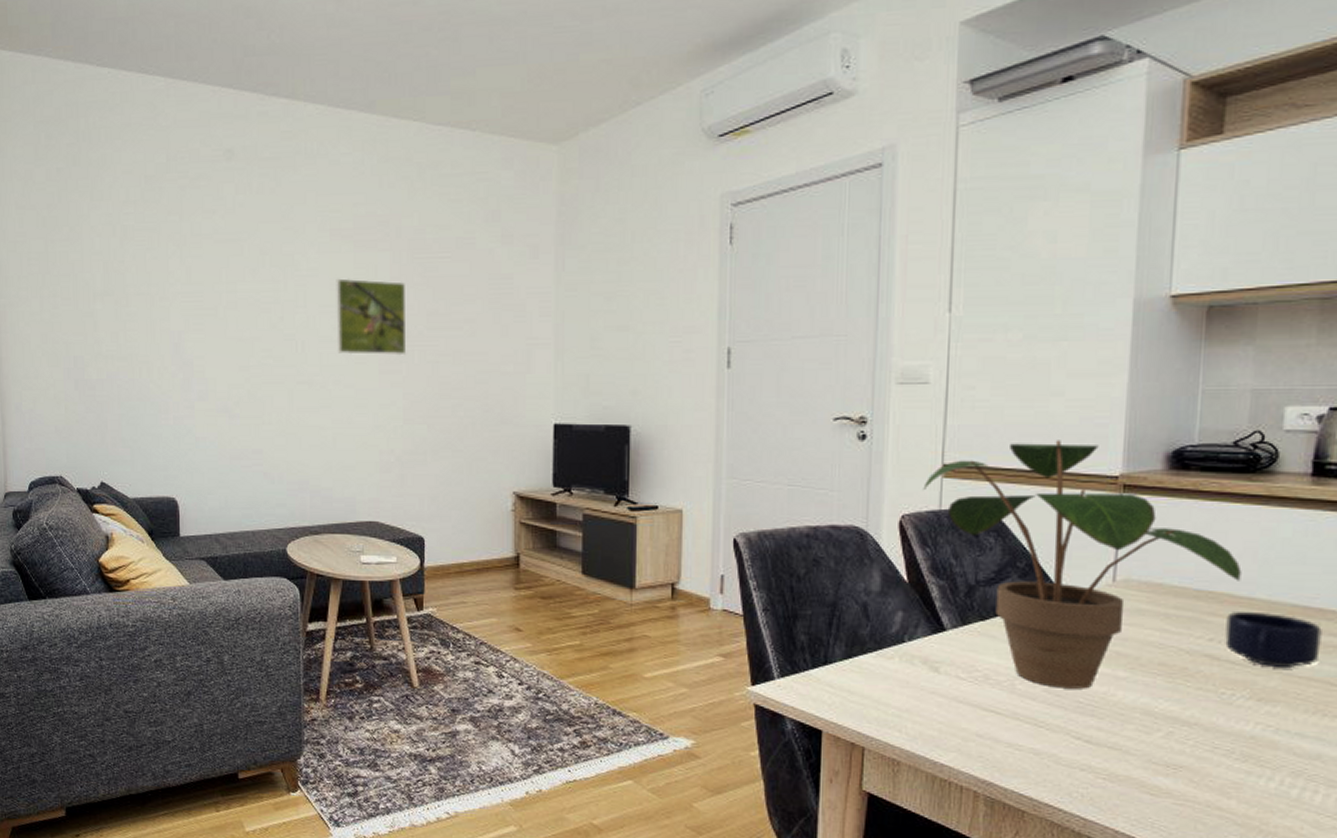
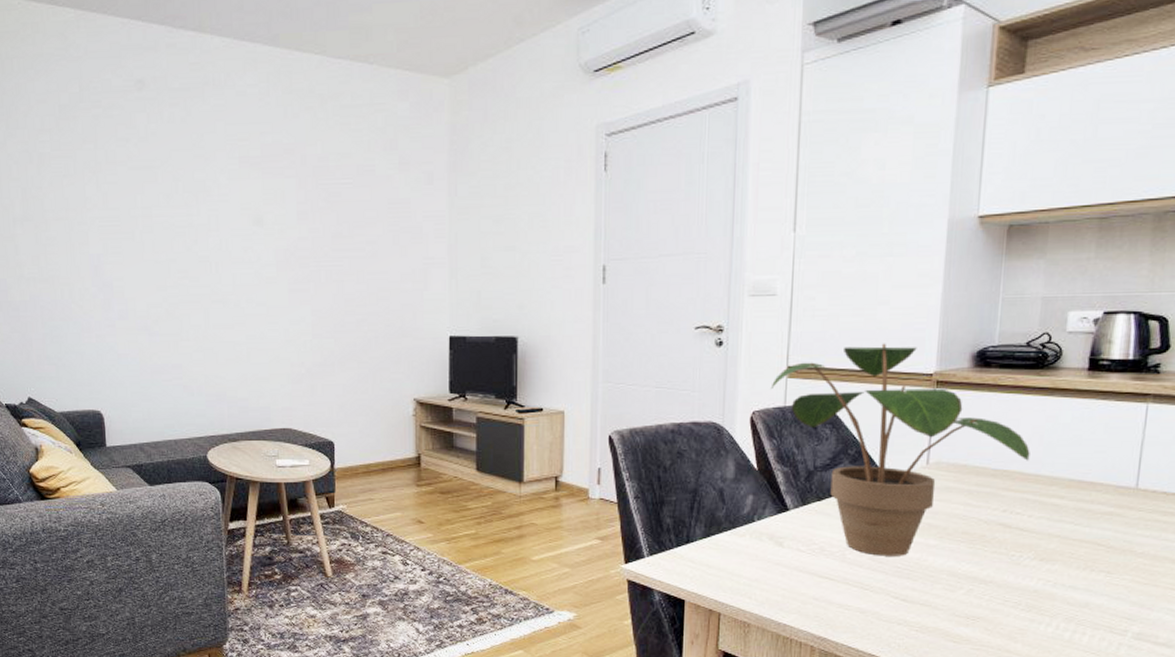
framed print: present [336,278,405,356] -> none [246,203,313,275]
mug: present [1225,611,1322,669] -> none [1016,486,1092,533]

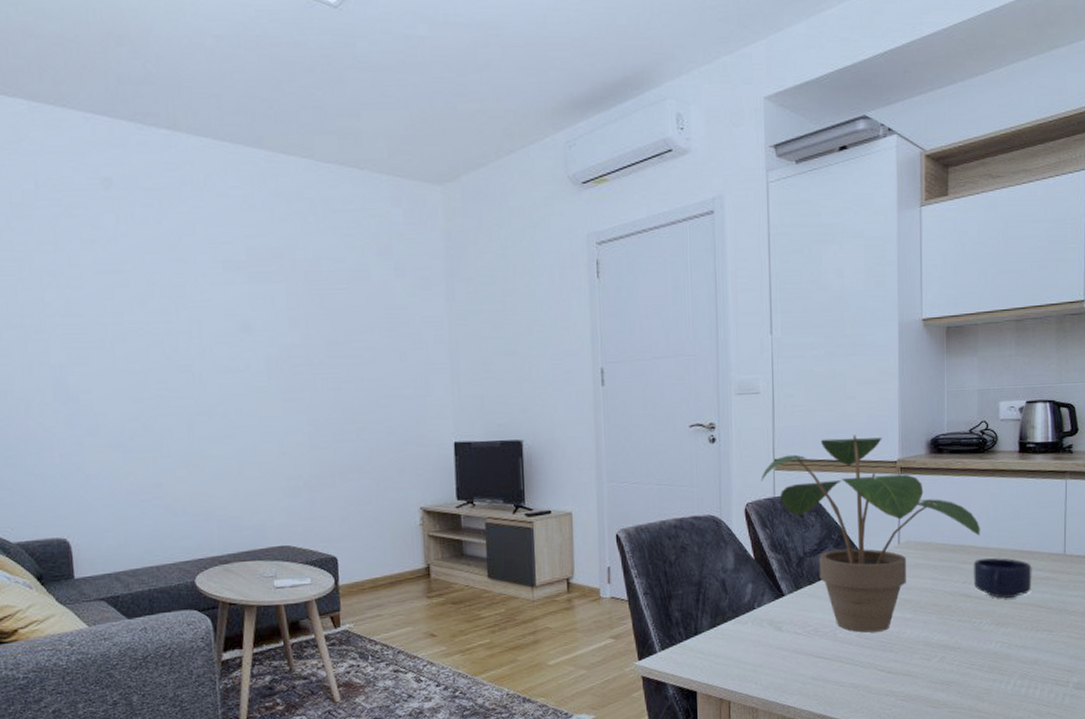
mug: none [1016,486,1092,533] -> present [973,557,1032,599]

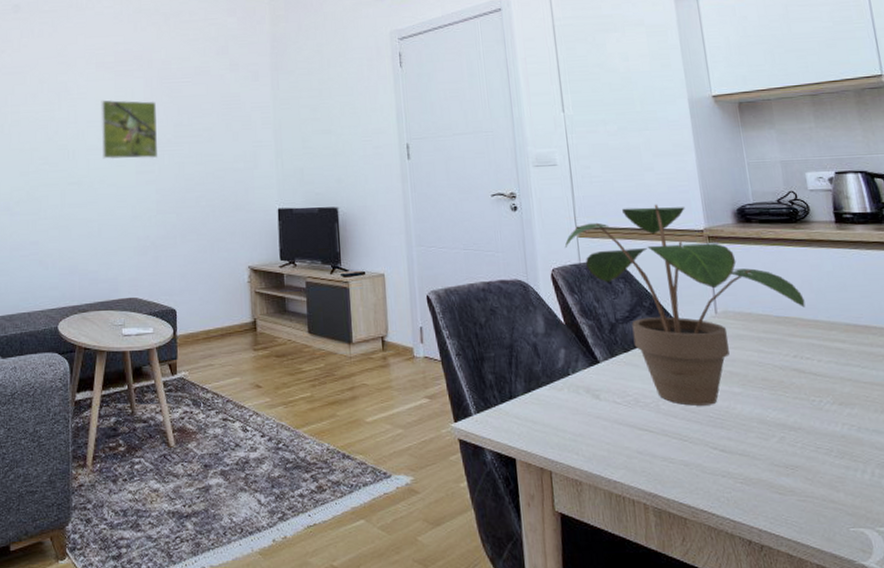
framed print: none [232,309,308,384] -> present [101,99,157,160]
mug: present [973,557,1032,599] -> none [802,331,875,377]

